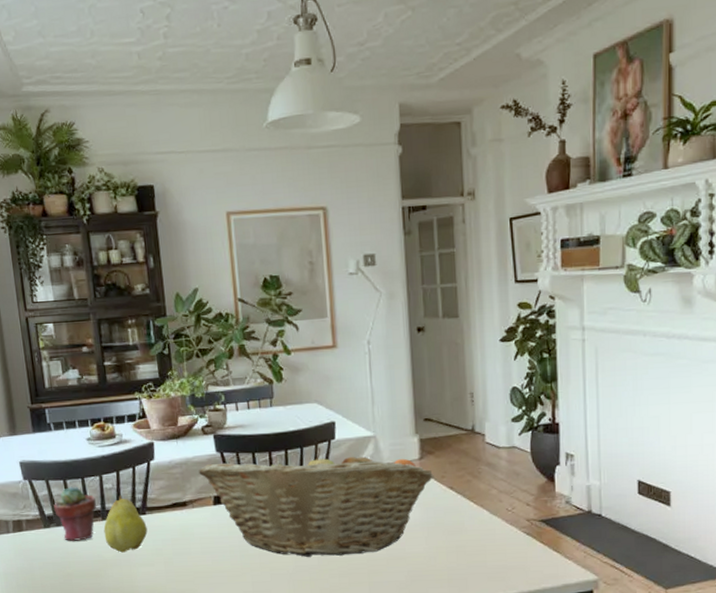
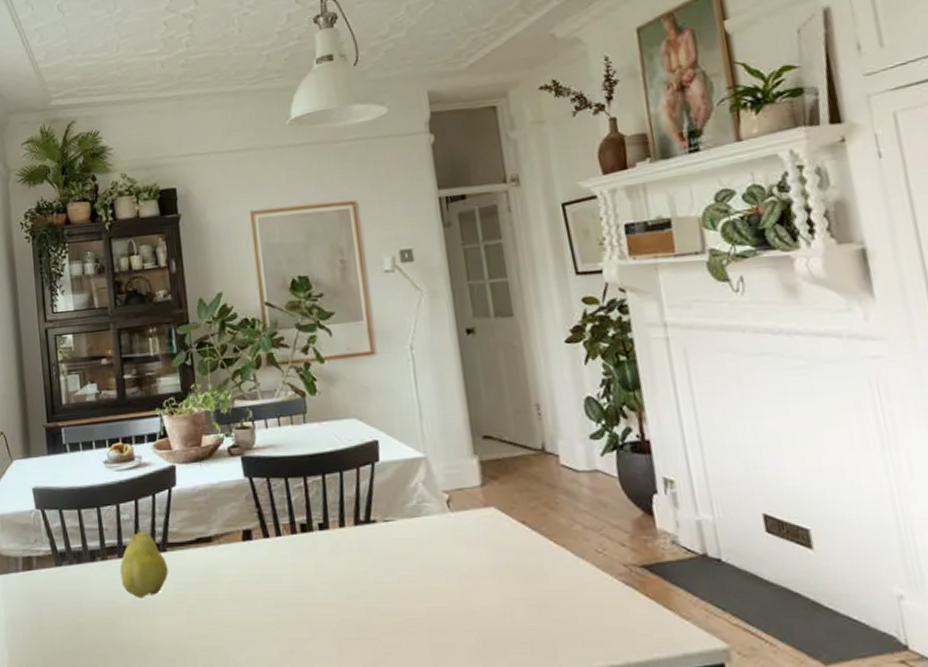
potted succulent: present [54,486,97,541] -> none [67,517,114,583]
fruit basket: present [199,446,434,557] -> none [225,470,501,608]

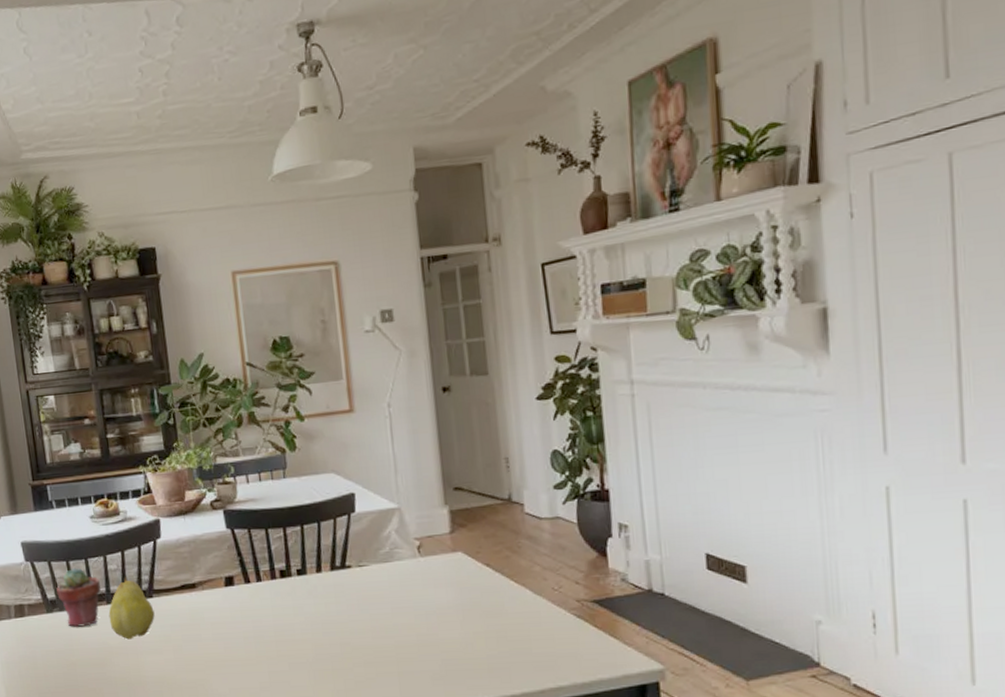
potted succulent: none [67,517,114,583] -> present [56,567,102,627]

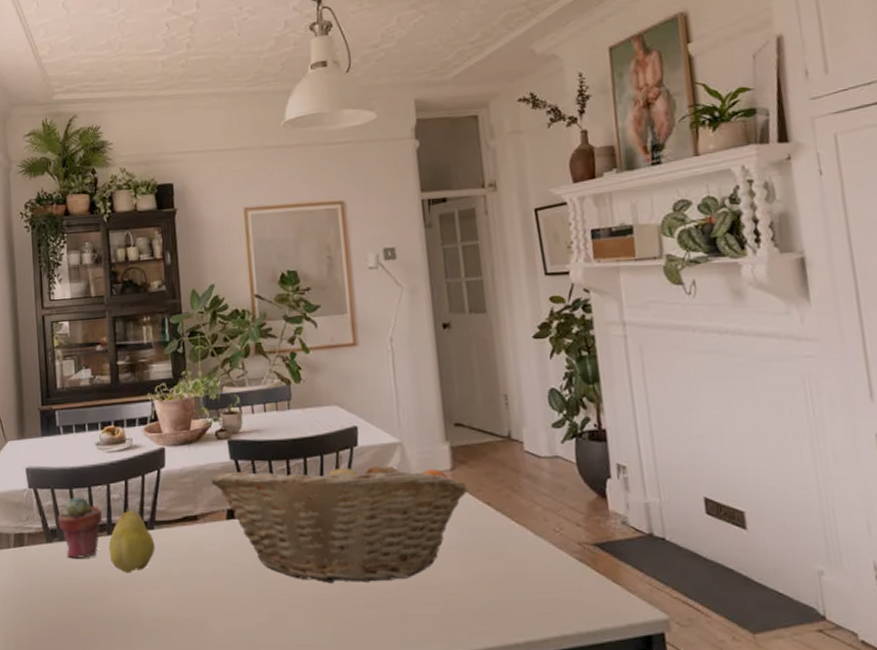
fruit basket: none [208,521,468,644] -> present [211,454,469,583]

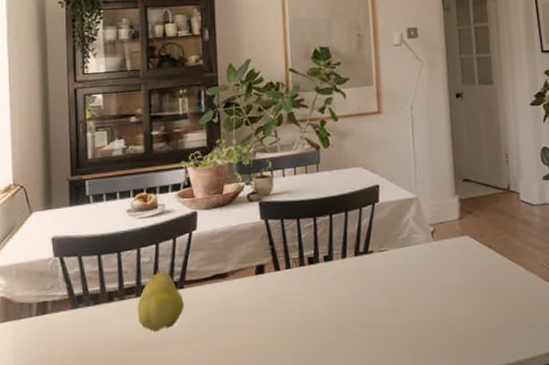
potted succulent: present [58,496,103,559] -> none [85,261,132,323]
fruit basket: present [211,454,469,583] -> none [242,210,473,326]

